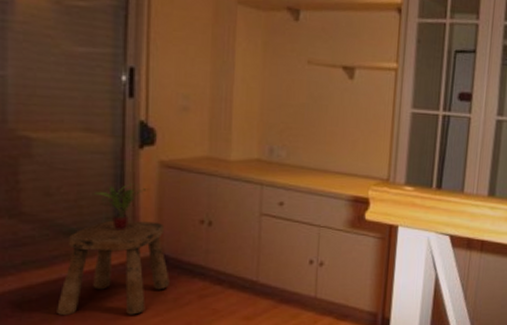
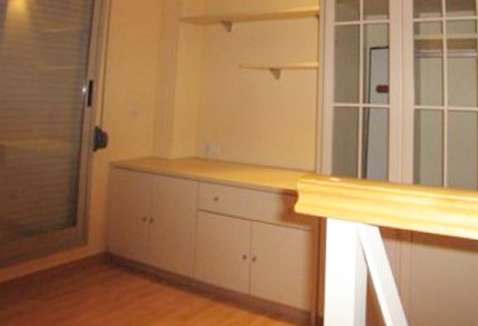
stool: present [57,220,170,316] -> none [11,220,113,317]
potted plant: present [92,183,149,231] -> none [50,184,99,230]

